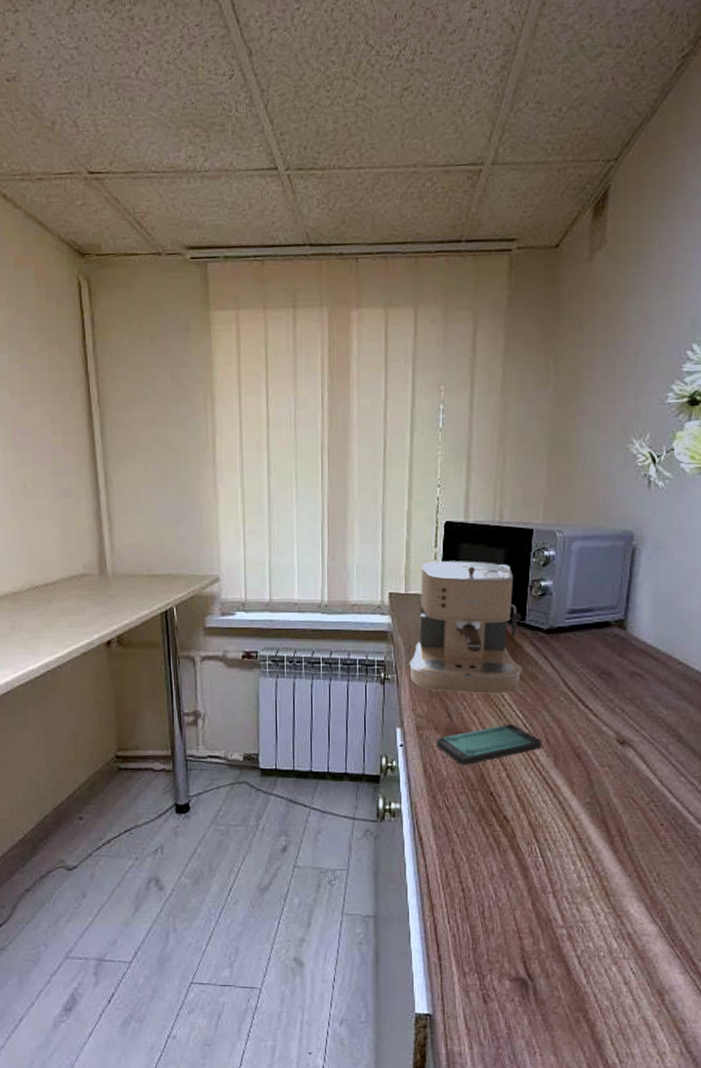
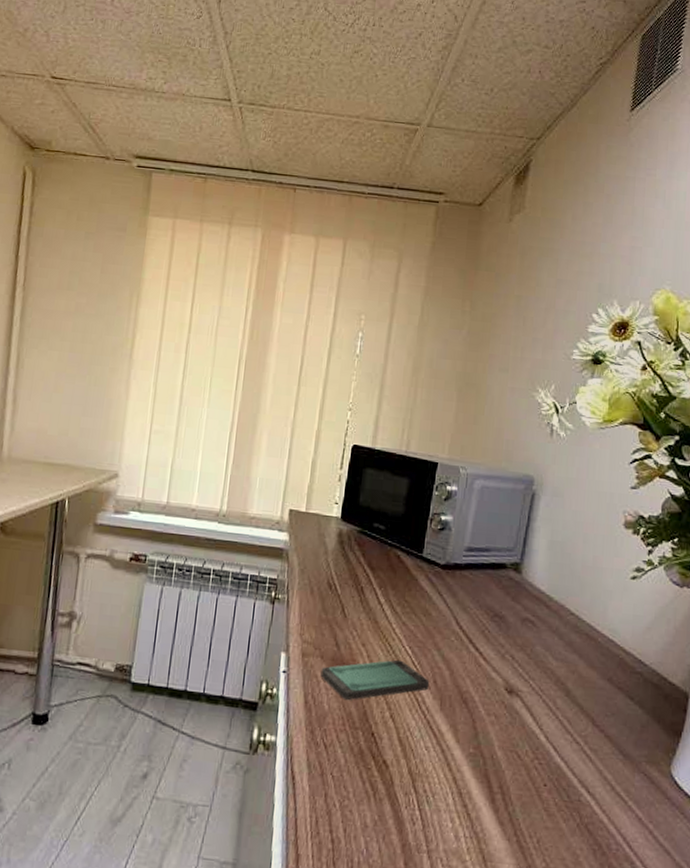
coffee maker: present [409,561,522,694] -> none [302,482,419,627]

